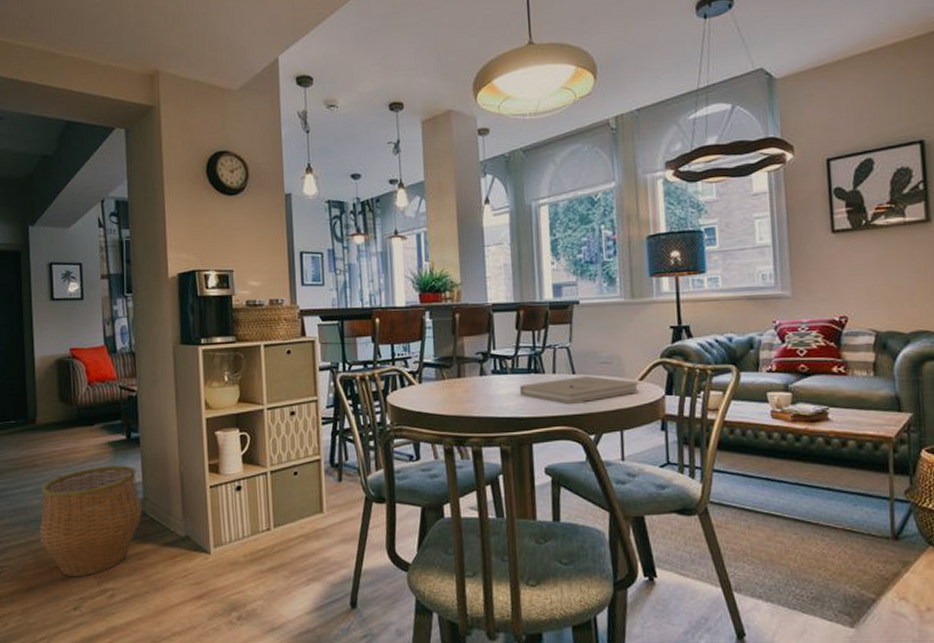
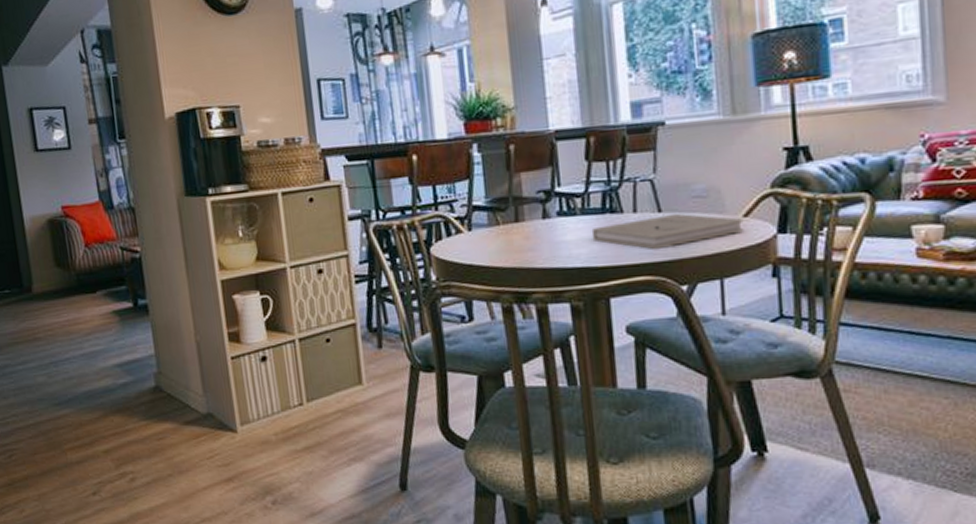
basket: present [39,465,142,577] -> none [45,336,158,460]

